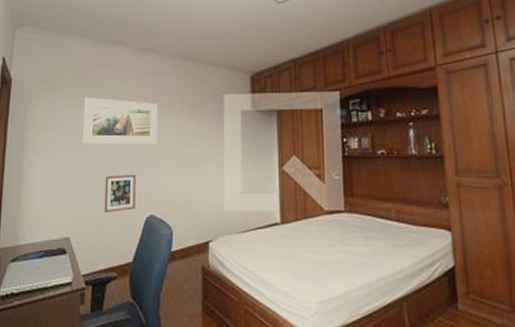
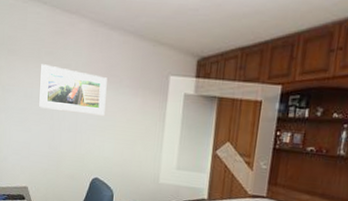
picture frame: present [104,174,136,213] -> none [56,139,85,171]

